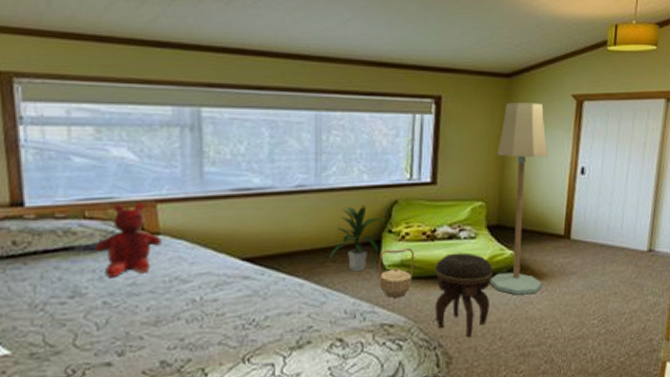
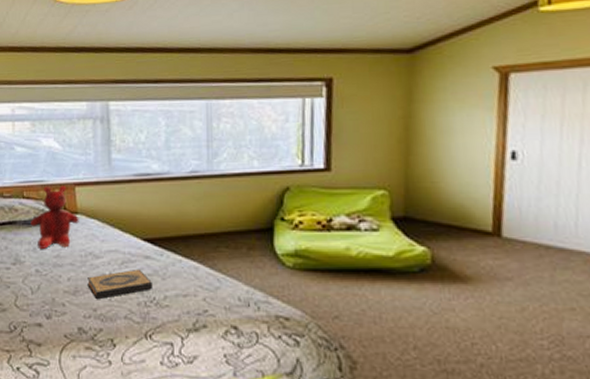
hardback book: none [172,290,253,327] -> present [87,269,153,299]
indoor plant: present [329,204,385,272] -> none [222,190,277,259]
basket: present [378,247,414,298] -> none [271,237,309,289]
footstool: present [435,252,493,338] -> none [333,245,401,343]
floor lamp: present [490,102,548,295] -> none [398,79,467,300]

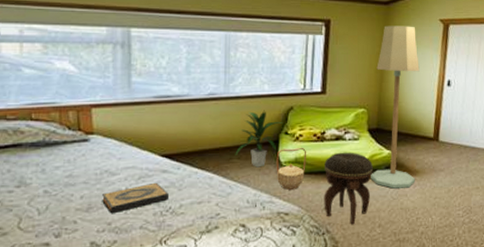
teddy bear: present [31,186,79,249] -> none [39,108,95,170]
indoor plant: none [222,190,277,259] -> present [235,110,282,168]
basket: none [271,237,309,289] -> present [276,147,306,190]
footstool: none [333,245,401,343] -> present [324,152,373,225]
floor lamp: none [398,79,467,300] -> present [371,25,420,189]

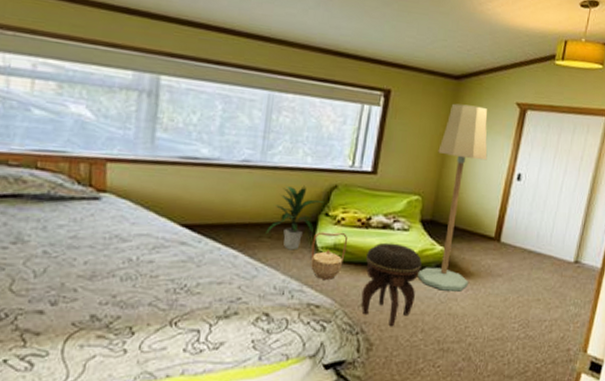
hardback book: present [102,182,170,213] -> none [108,254,186,285]

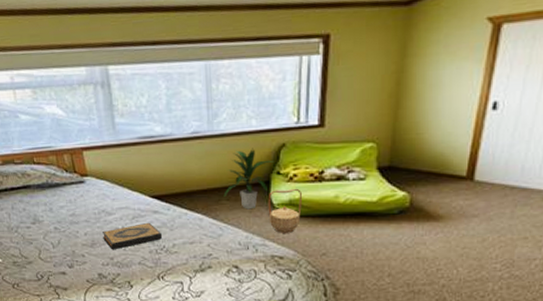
hardback book: none [108,254,186,285] -> present [103,222,163,249]
footstool: present [361,242,422,327] -> none [322,193,383,273]
floor lamp: present [418,103,488,292] -> none [380,31,452,236]

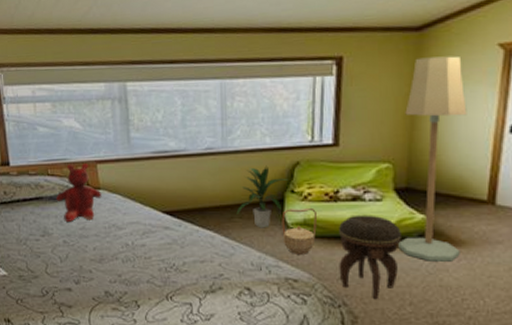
teddy bear: none [44,151,90,209] -> present [56,163,102,222]
hardback book: present [103,222,163,249] -> none [112,238,173,266]
footstool: none [322,193,383,273] -> present [339,215,401,300]
floor lamp: none [380,31,452,236] -> present [398,56,467,262]

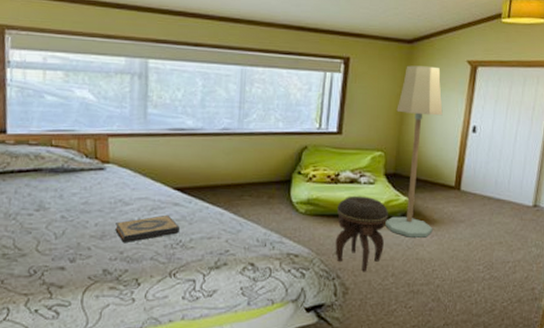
teddy bear: present [56,163,102,222] -> none [58,136,111,196]
hardback book: none [112,238,173,266] -> present [115,214,181,242]
indoor plant: present [236,165,288,228] -> none [246,148,296,206]
basket: present [281,207,317,254] -> none [287,188,319,231]

